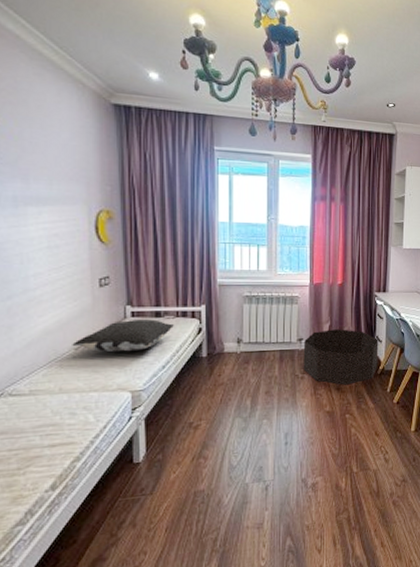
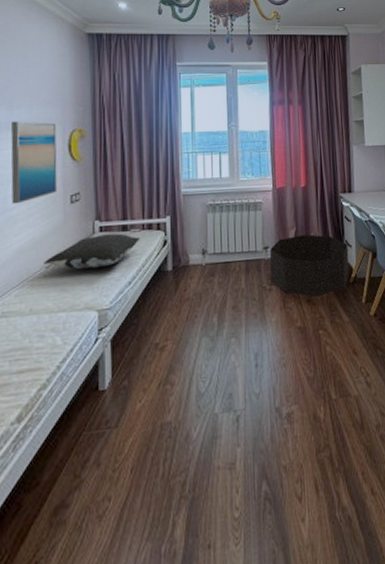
wall art: none [29,195,84,285] -> present [11,121,57,204]

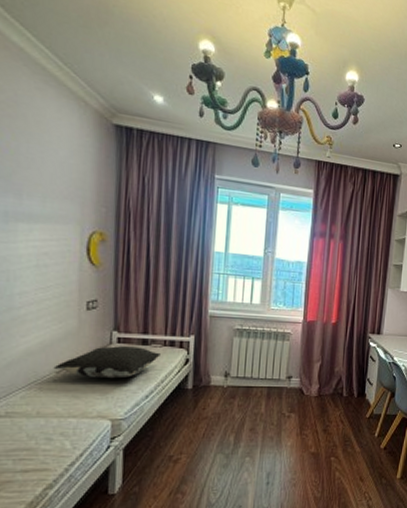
wall art: present [11,121,57,204] -> none [18,211,74,304]
basket: present [269,234,349,297] -> none [290,369,370,427]

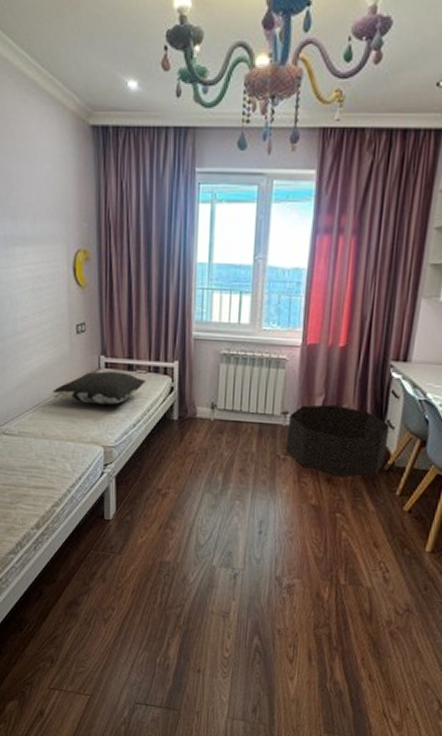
basket: none [290,369,370,427] -> present [286,404,390,478]

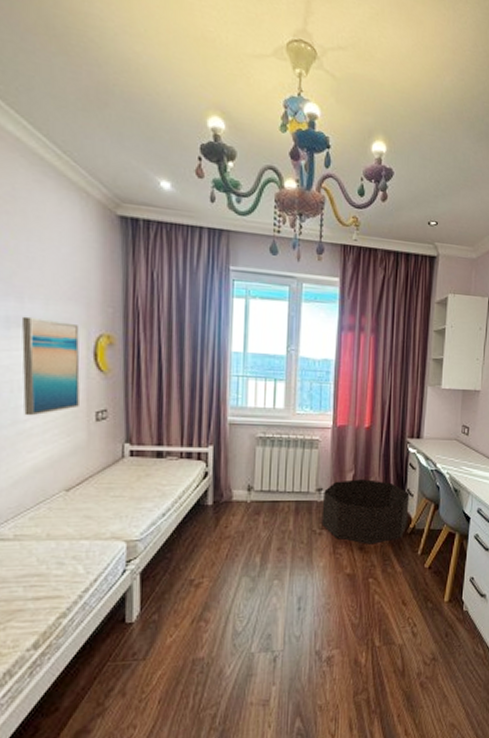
wall art: none [17,235,63,328] -> present [22,316,80,416]
pillow: present [52,371,145,405] -> none [63,460,177,496]

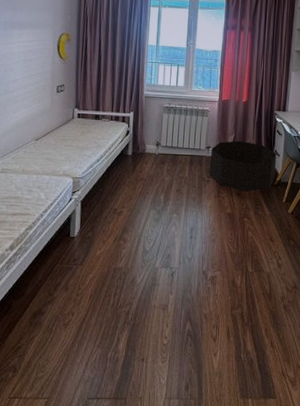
wall art: present [22,316,80,416] -> none [12,21,49,88]

